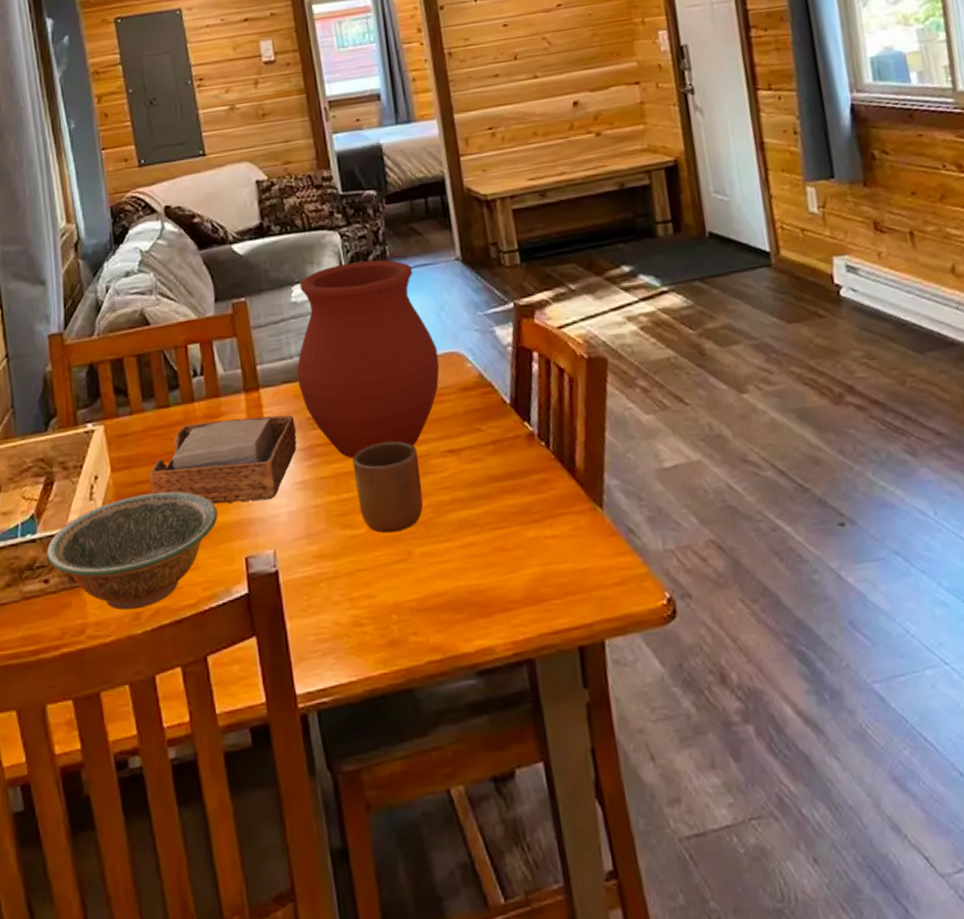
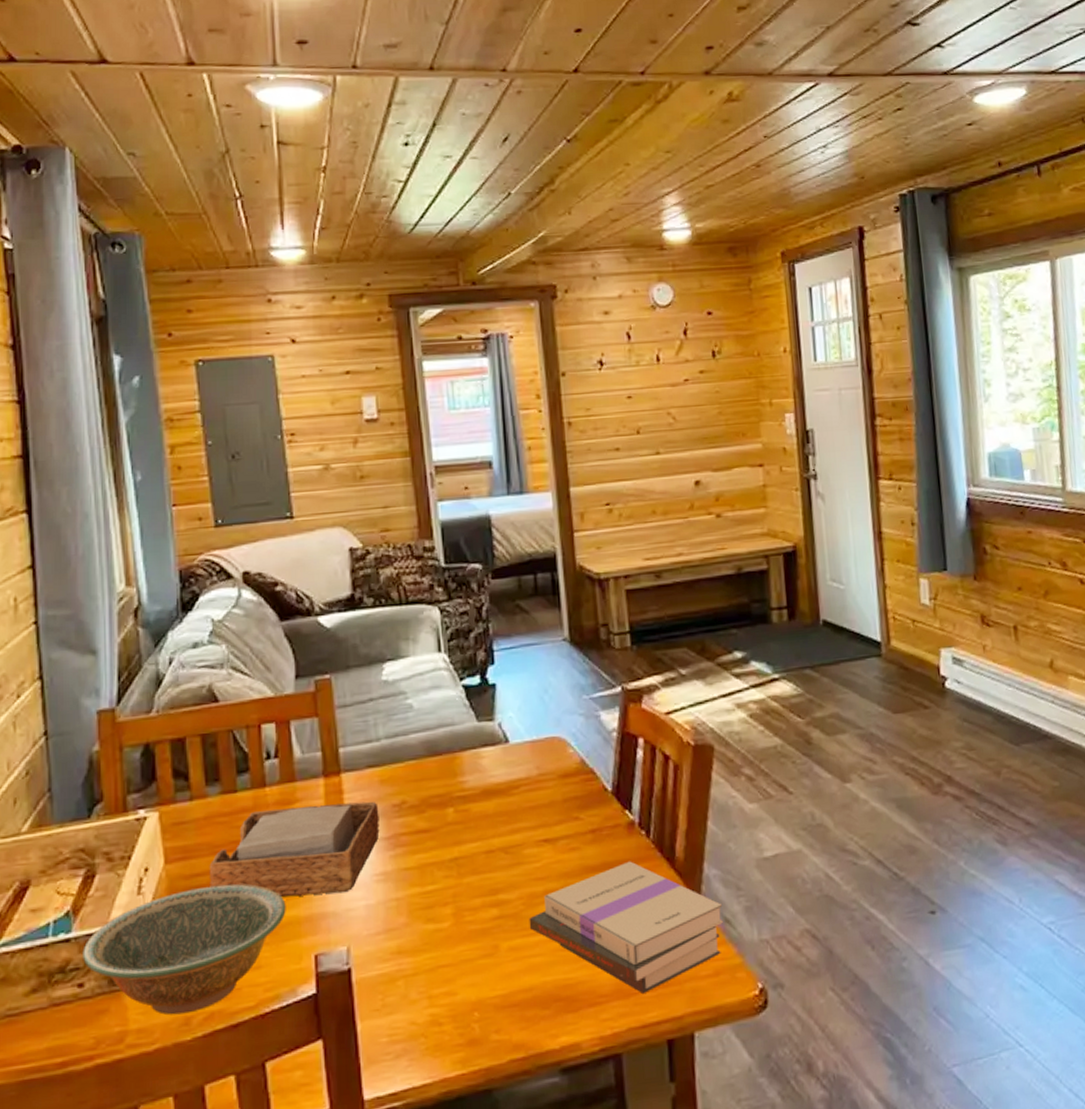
vase: present [296,259,440,459] -> none [383,637,540,848]
mug: present [352,440,424,533] -> none [440,829,514,927]
books: none [438,471,627,600] -> present [529,861,723,993]

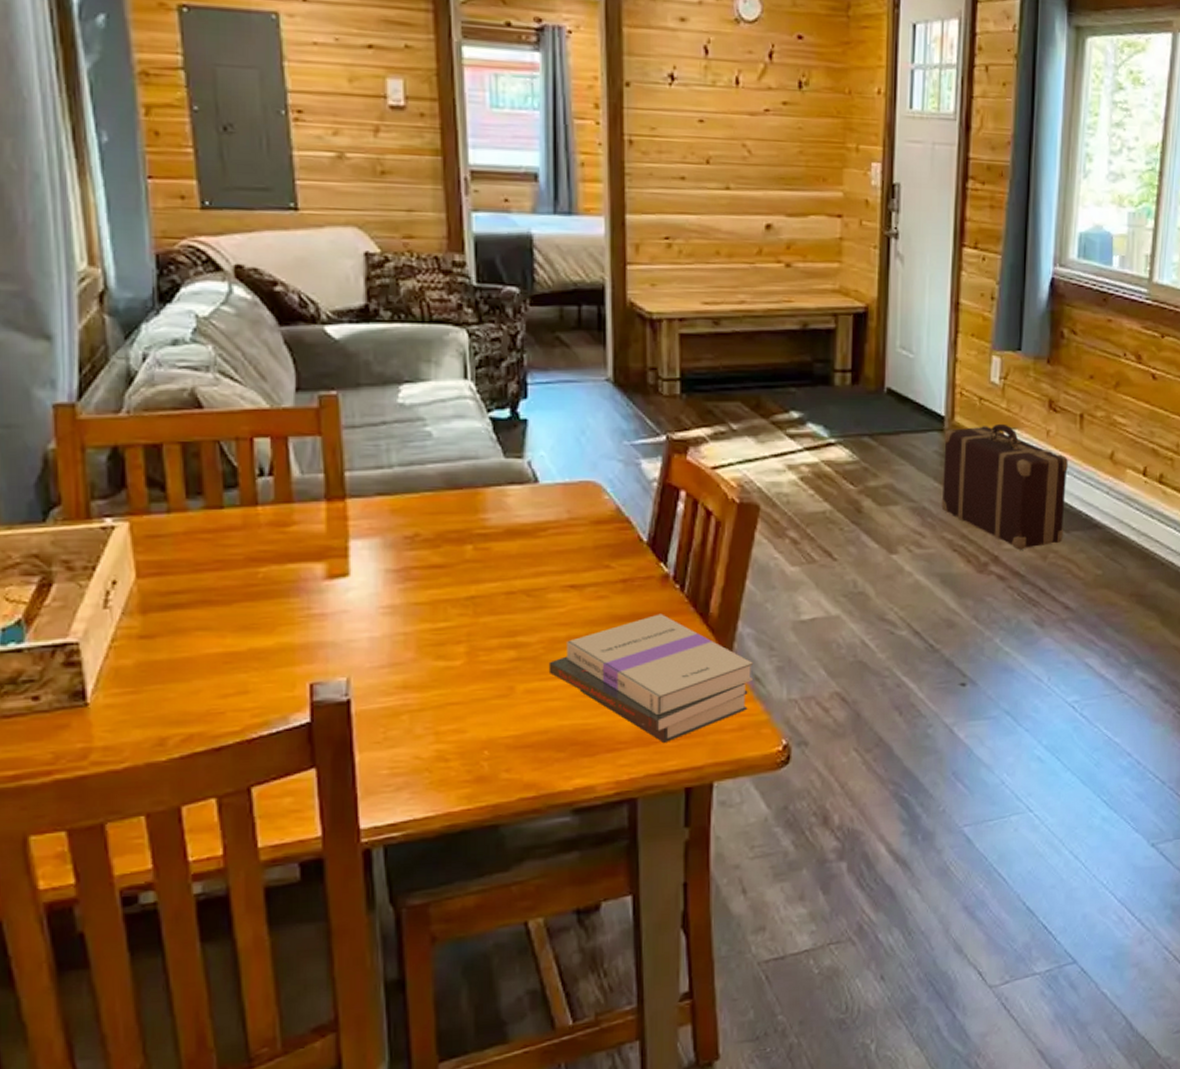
bowl: present [83,884,286,1015] -> none [37,604,278,735]
napkin holder: present [209,801,380,897] -> none [189,529,388,623]
suitcase: none [882,643,1014,768] -> present [941,423,1068,550]

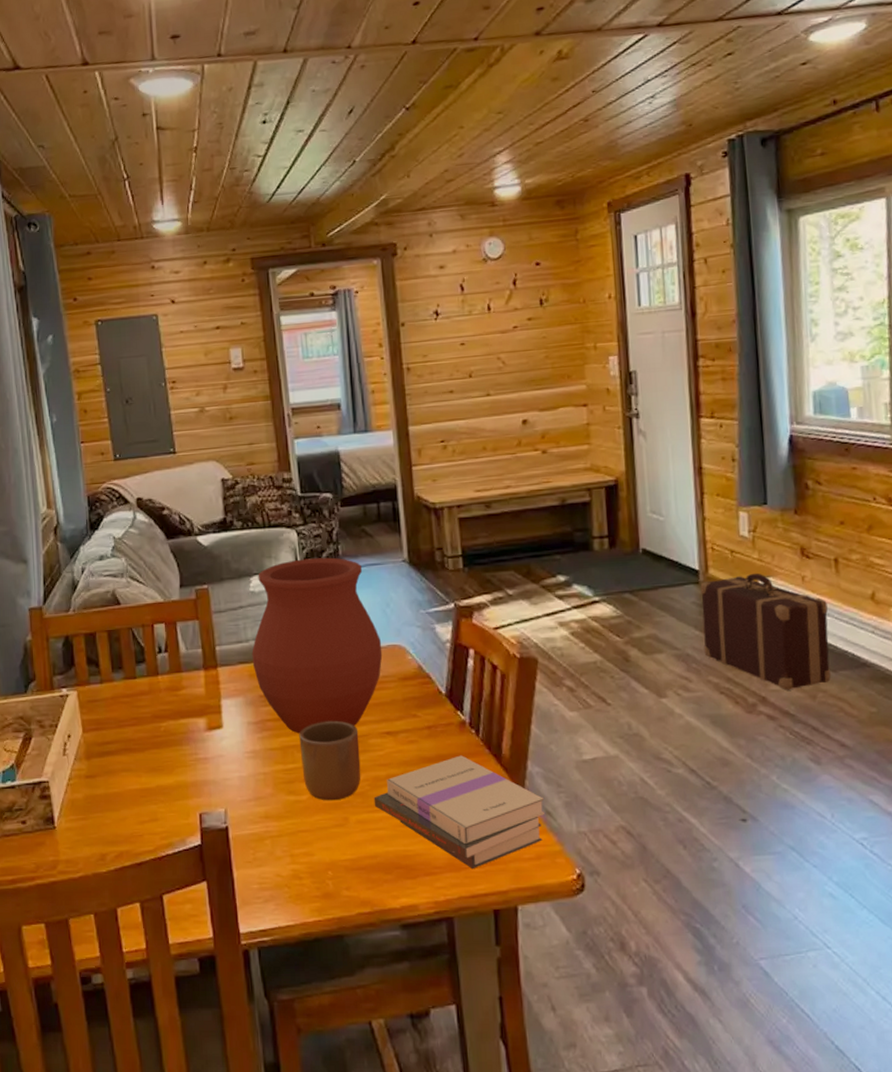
vase: none [396,367,572,585] -> present [252,557,383,734]
mug: none [455,570,534,667] -> present [299,720,361,801]

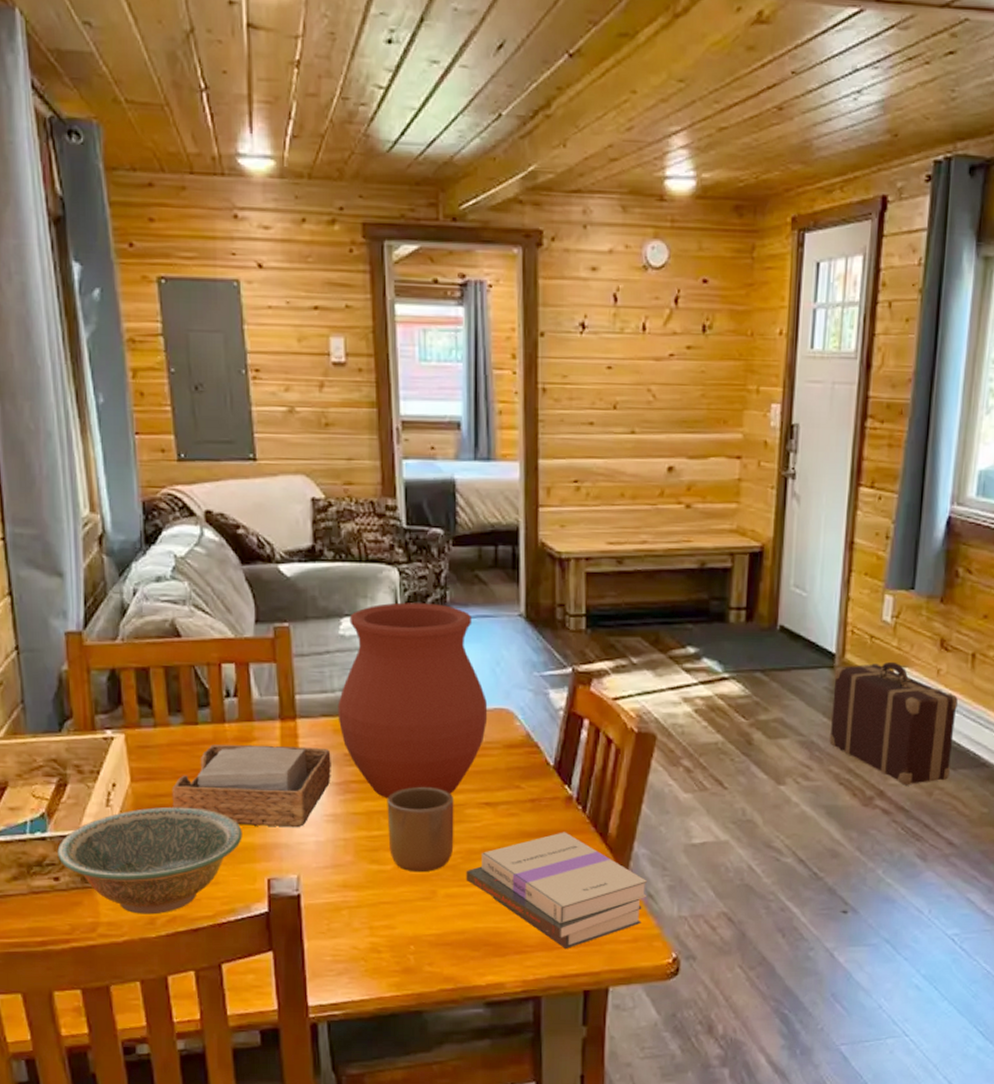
bowl: none [24,752,176,851] -> present [57,806,242,915]
napkin holder: none [116,691,250,766] -> present [172,744,331,828]

